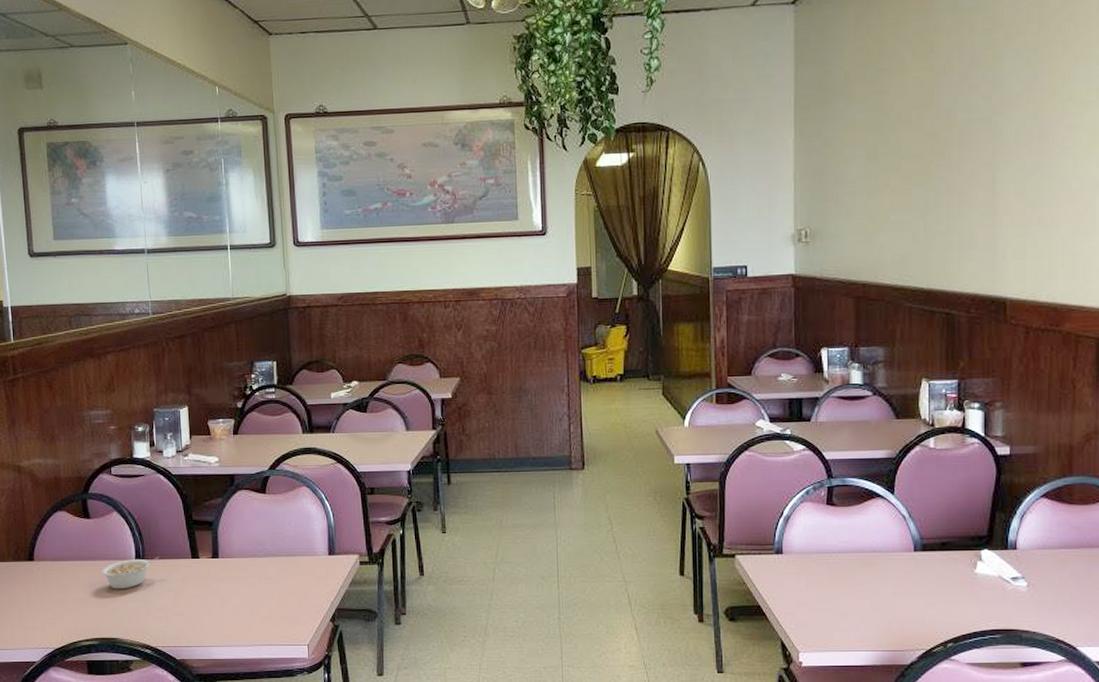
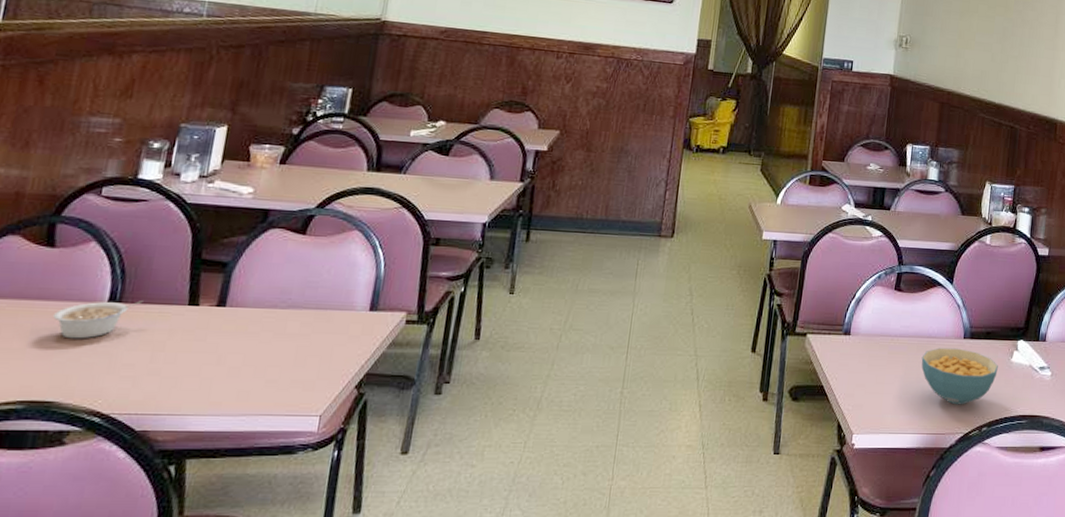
cereal bowl: none [866,562,959,621] -> present [921,347,998,405]

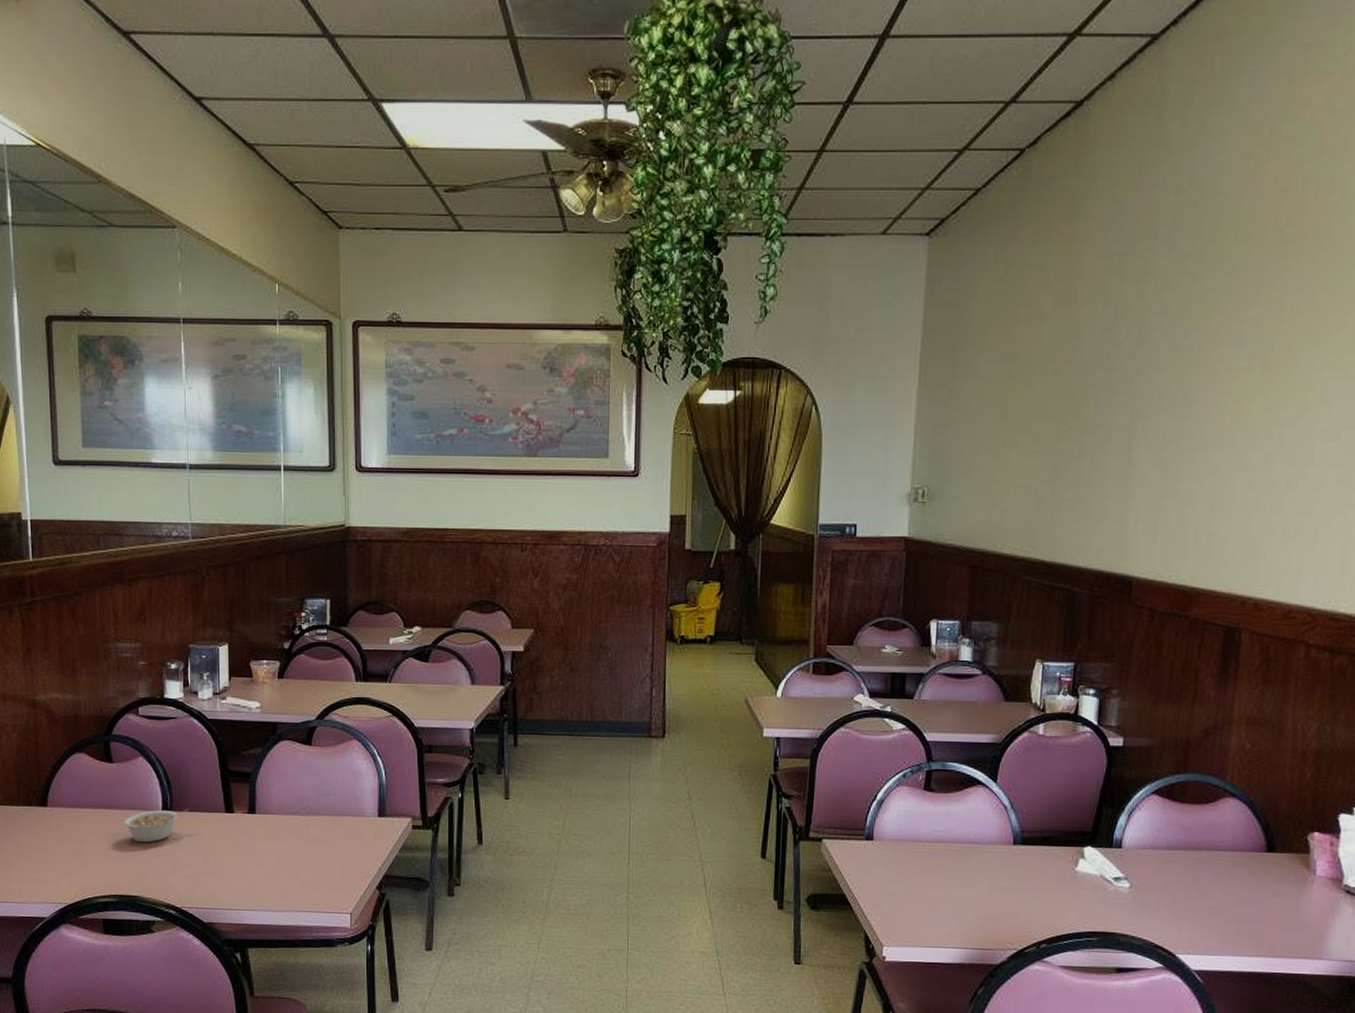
cereal bowl: present [921,347,998,405] -> none [961,854,1059,919]

